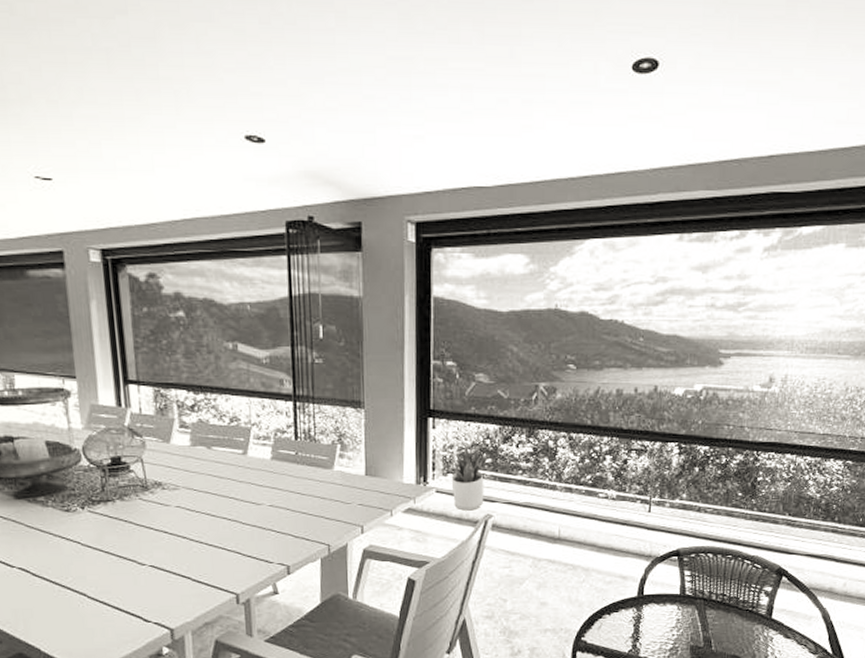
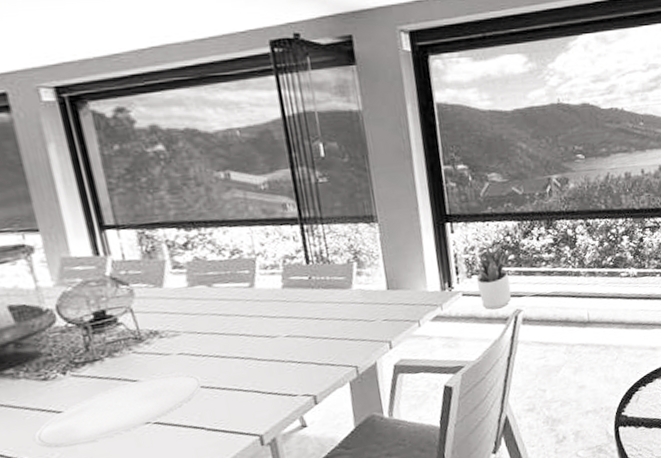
plate: none [54,524,194,574] -> present [33,373,203,448]

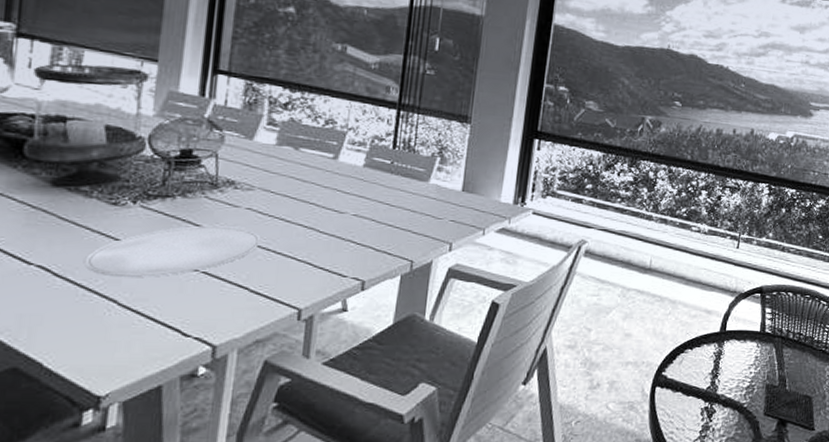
planter: present [474,243,512,310] -> none [549,170,583,235]

